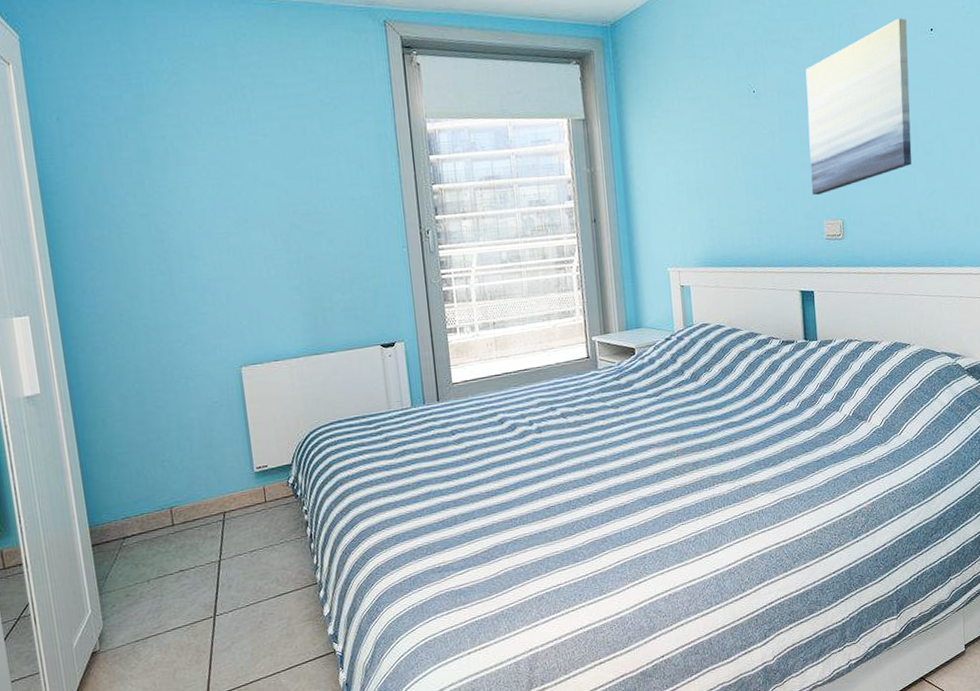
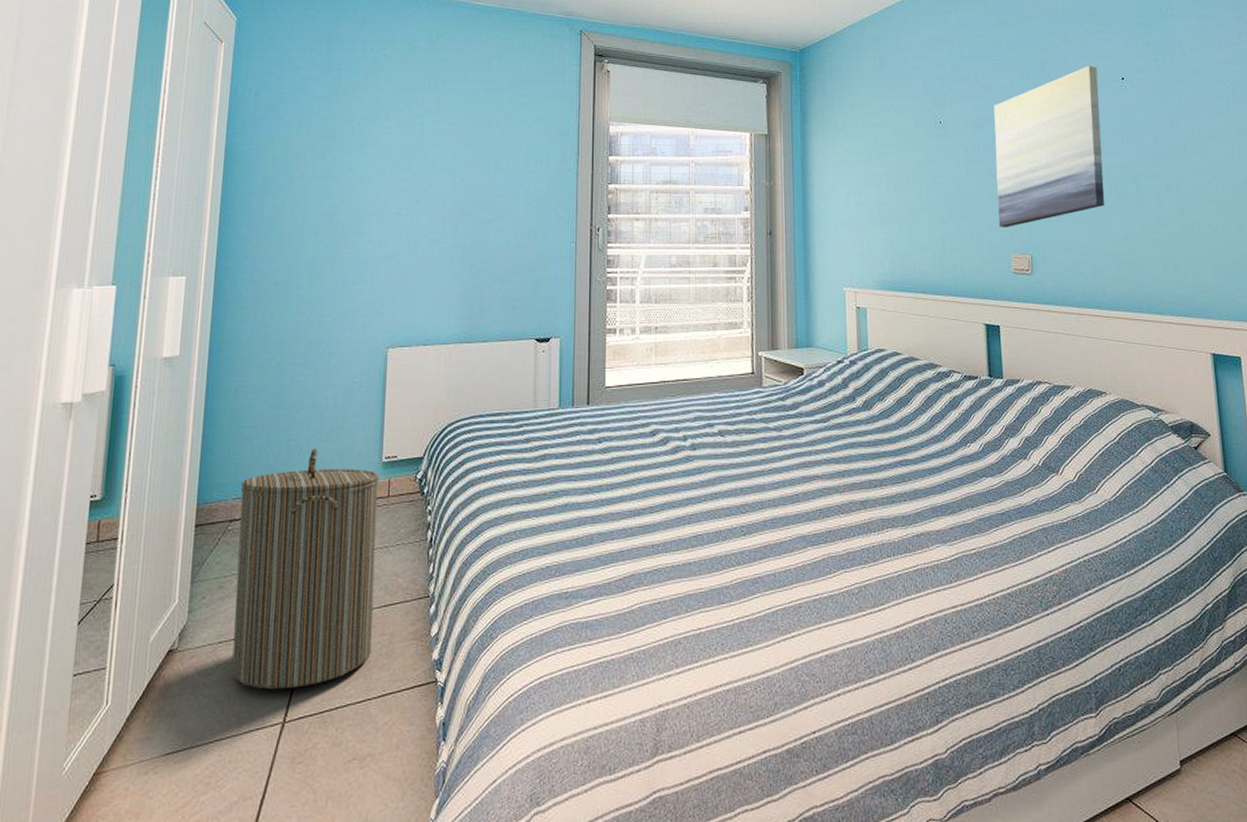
laundry hamper: none [126,466,273,675] -> present [231,448,379,690]

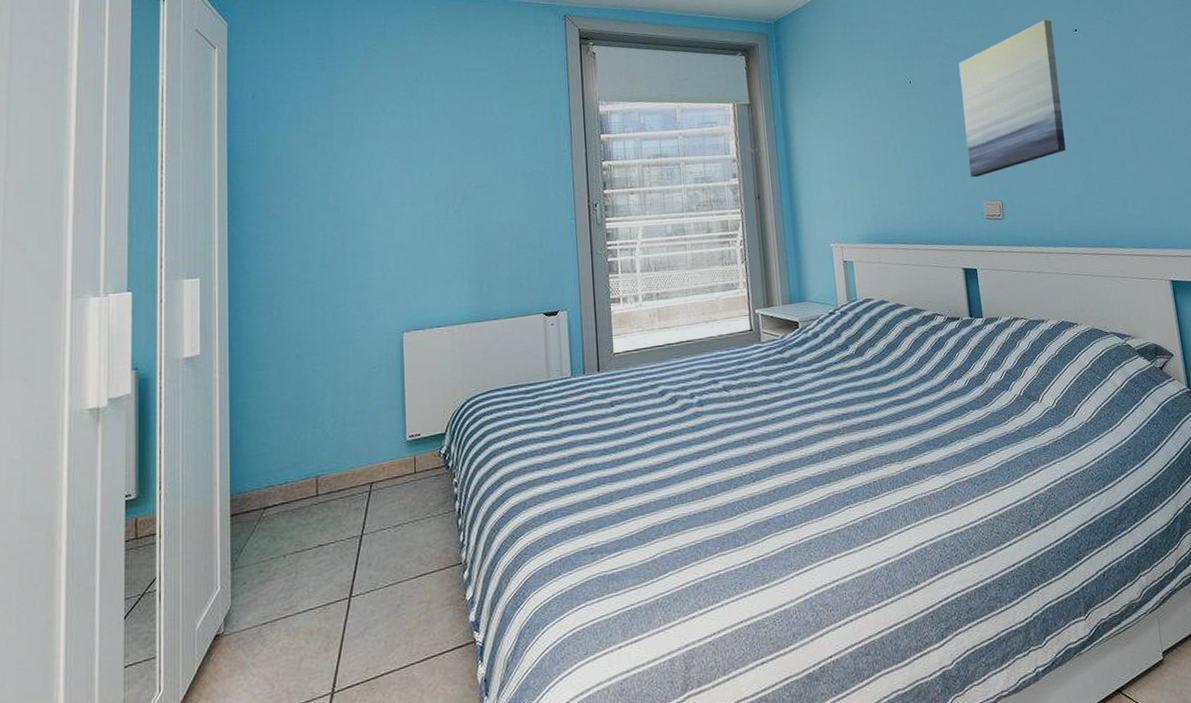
laundry hamper: present [231,448,379,690] -> none [271,432,410,664]

